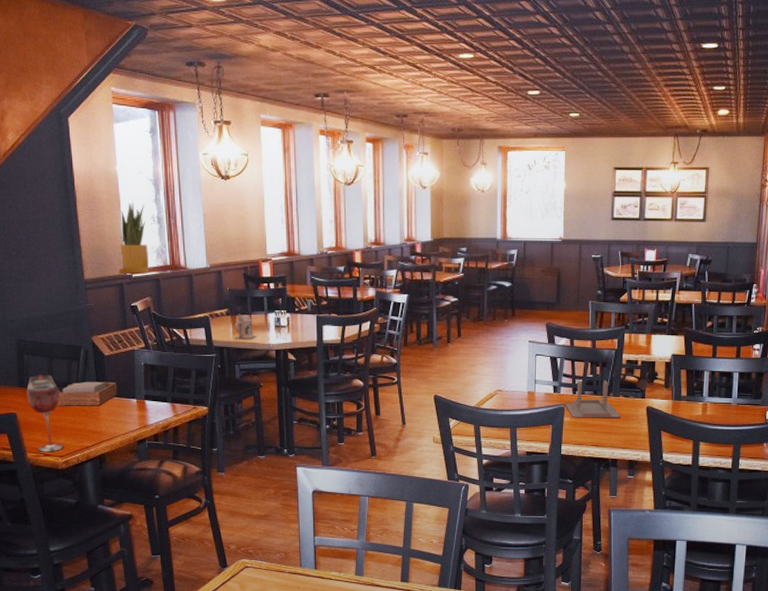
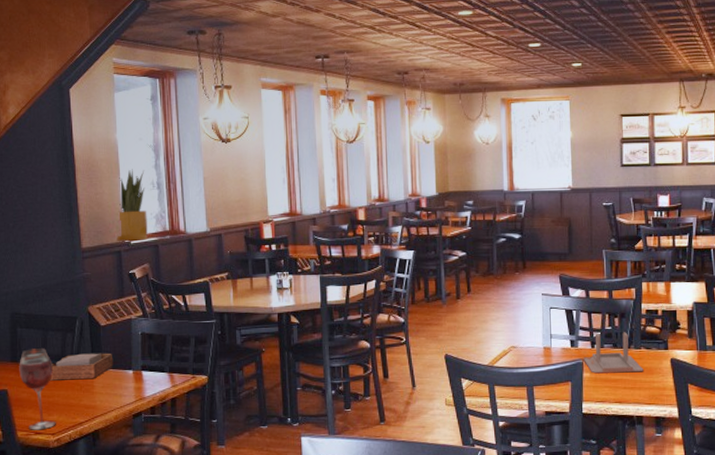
beer mug: present [234,313,258,339] -> none [235,277,259,303]

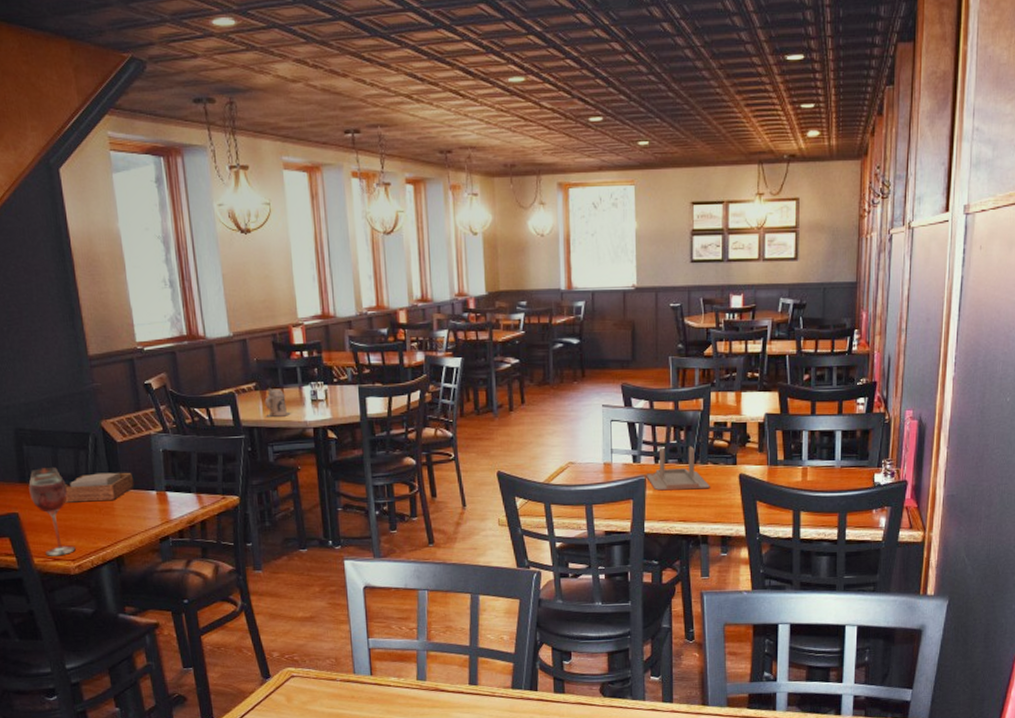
planter: present [115,169,148,242] -> none [125,264,163,349]
beer mug: none [235,277,259,303] -> present [264,387,292,417]

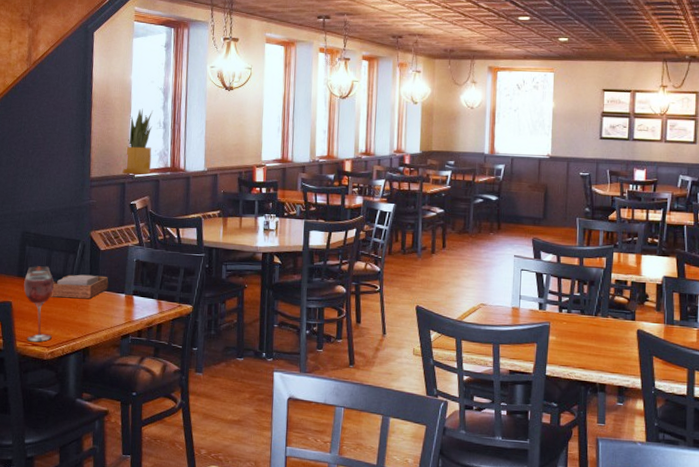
planter: none [125,264,163,349] -> present [121,108,153,175]
beer mug: present [264,387,292,417] -> none [224,216,246,241]
napkin holder: present [645,446,710,491] -> none [549,298,609,341]

